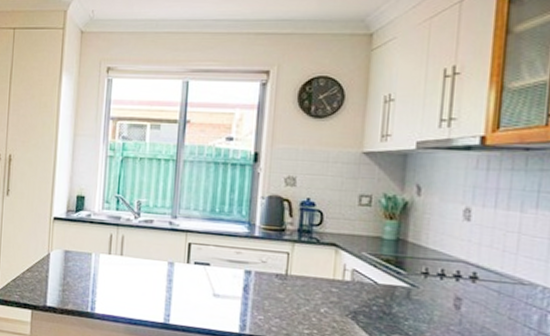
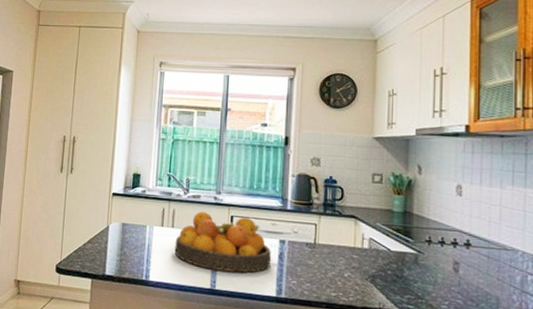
fruit bowl: none [123,238,235,306] -> present [174,211,272,273]

